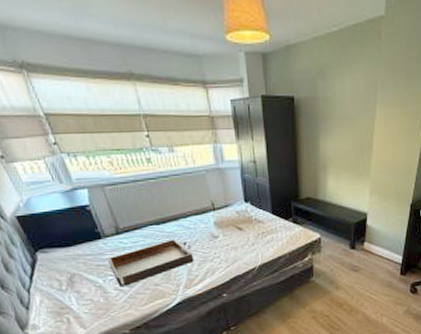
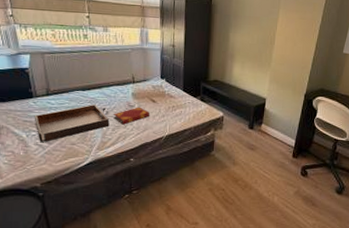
hardback book: none [197,236,239,259] -> present [113,107,151,125]

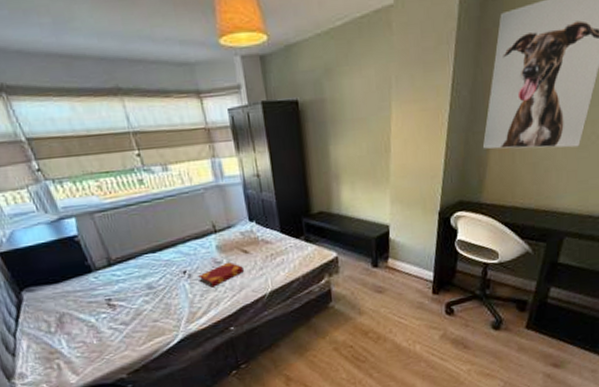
serving tray: present [34,104,110,142] -> none [99,267,196,325]

